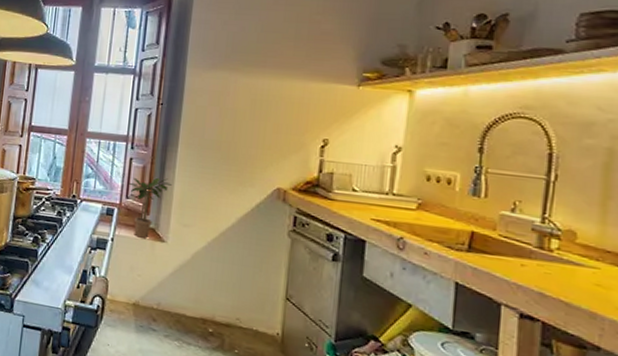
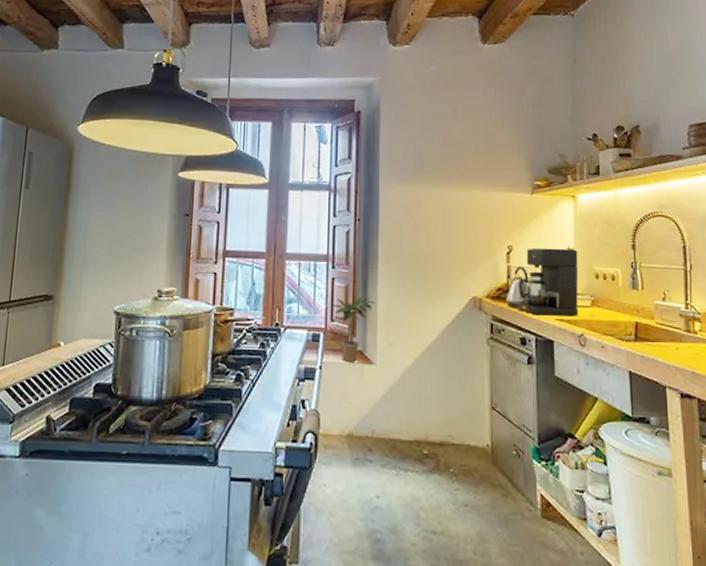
kettle: none [313,161,344,204] -> present [505,266,528,309]
coffee maker: none [325,143,408,219] -> present [516,247,579,317]

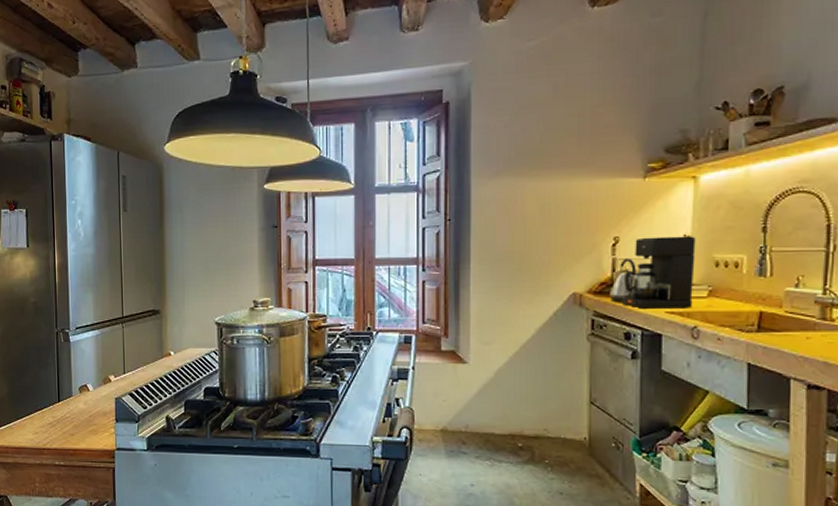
potted plant: present [333,296,375,362] -> none [424,297,468,362]

